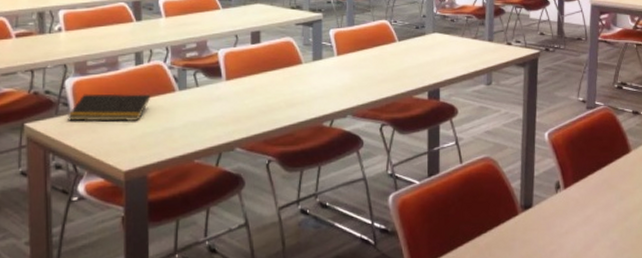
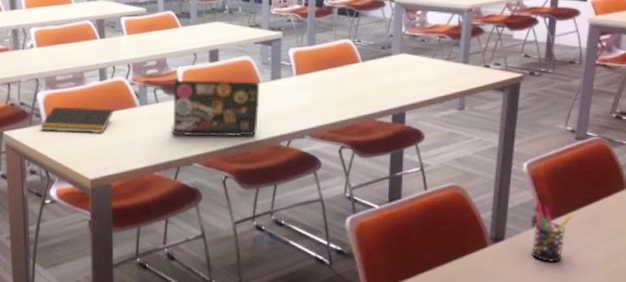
laptop: none [212,61,303,120] -> present [171,79,260,137]
pen holder: none [556,168,589,226] -> present [532,201,573,262]

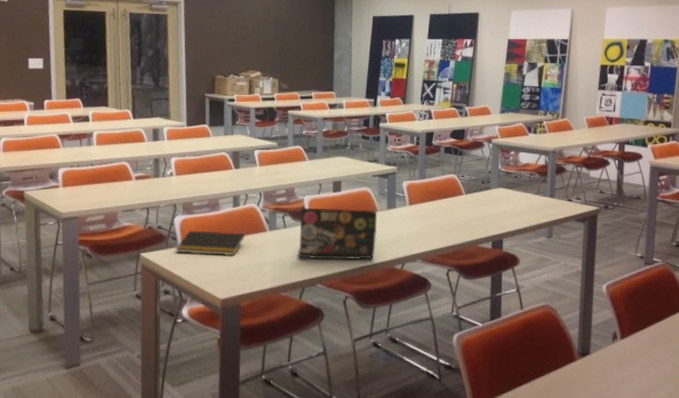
pen holder: present [532,201,573,262] -> none [613,319,646,375]

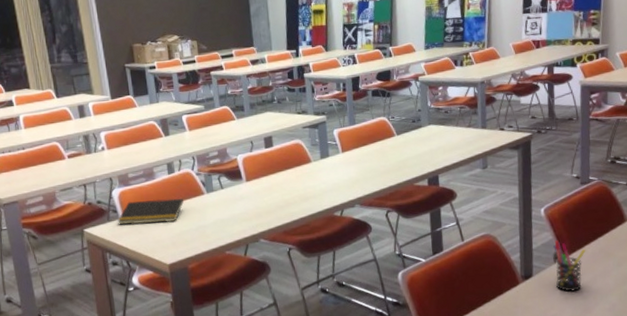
laptop: present [297,207,378,260] -> none [234,161,314,216]
pen holder: none [613,319,646,375] -> present [553,240,586,292]

